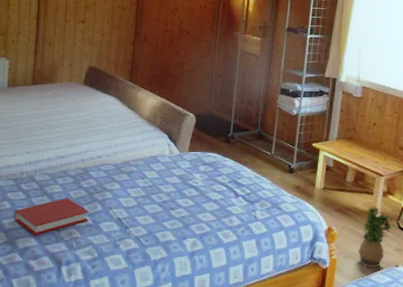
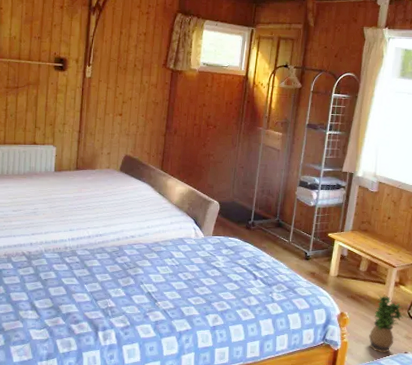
book: present [14,198,89,235] -> none [58,272,123,303]

